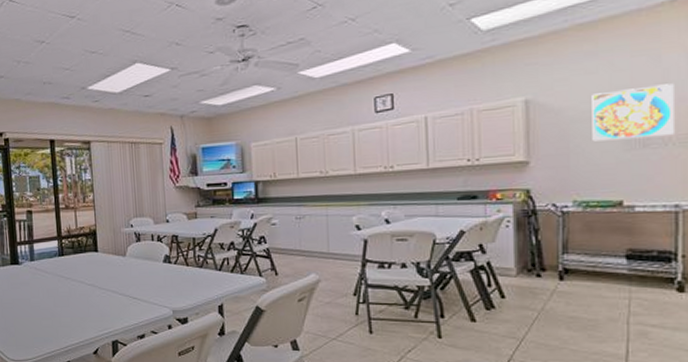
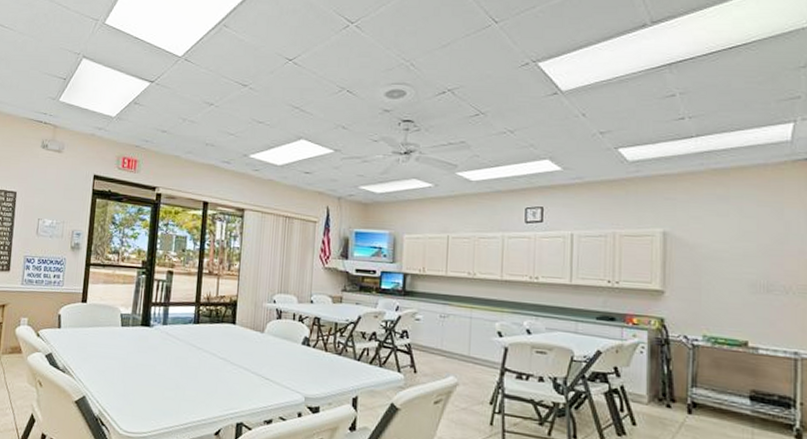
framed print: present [592,83,674,142] -> none [722,235,794,284]

